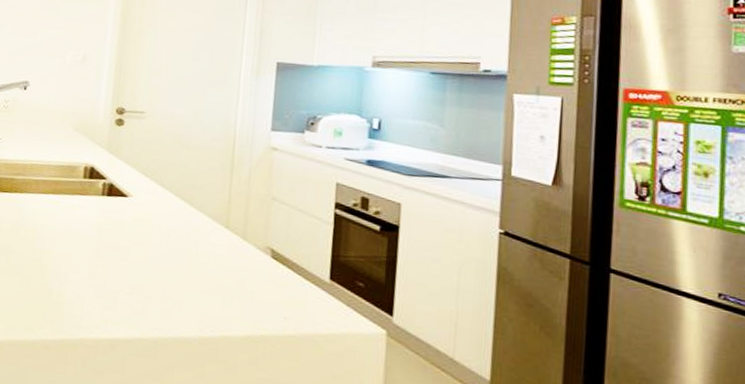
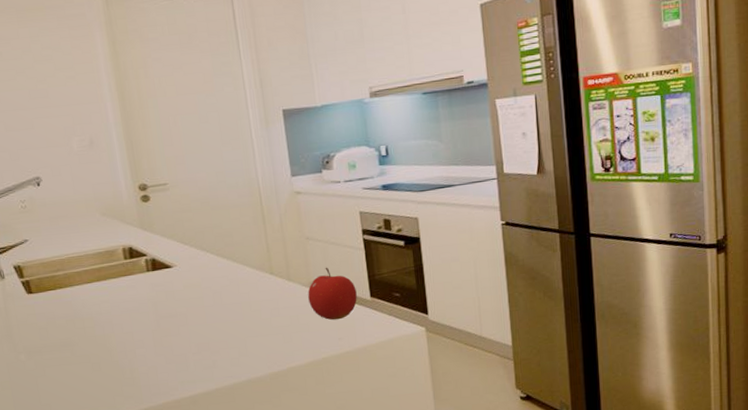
fruit: none [260,234,316,296] -> present [308,267,357,320]

